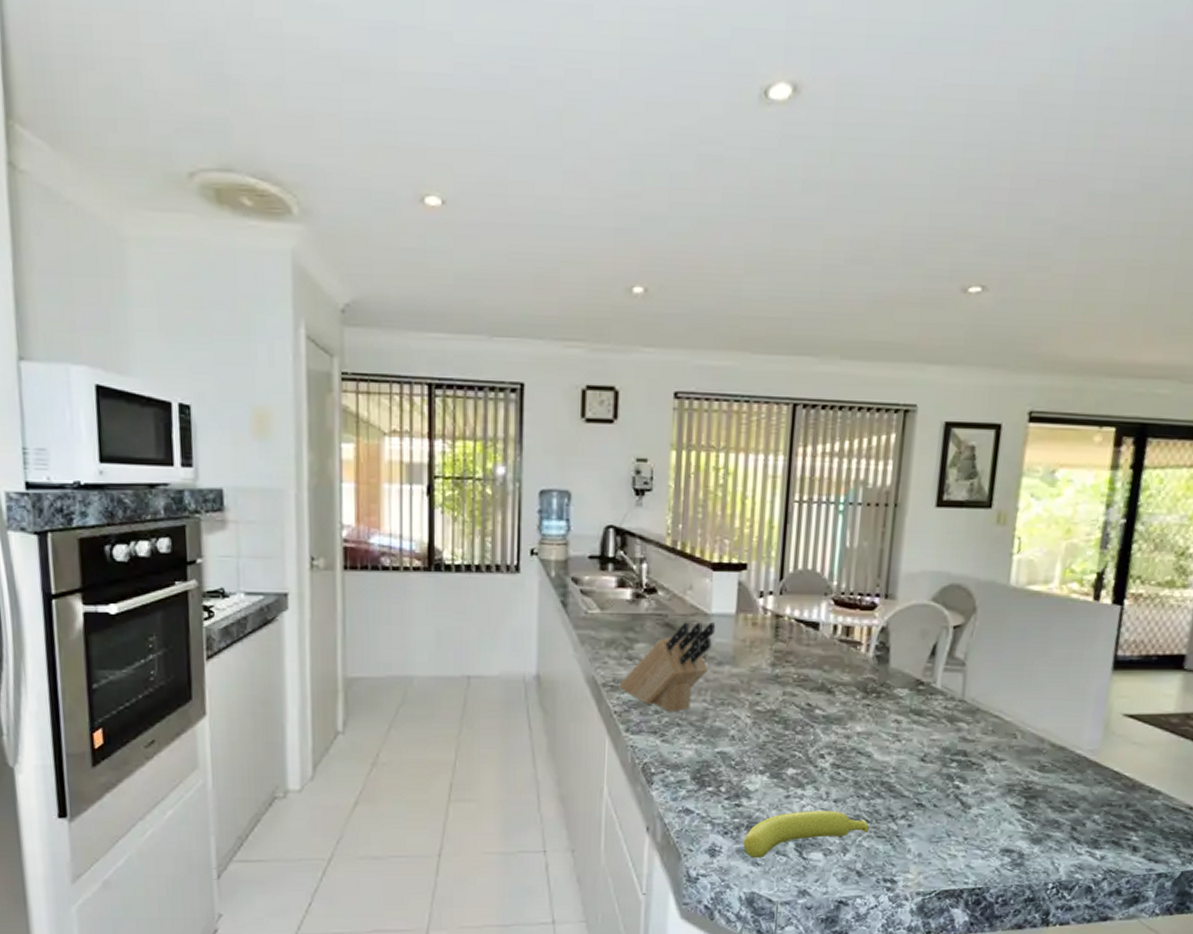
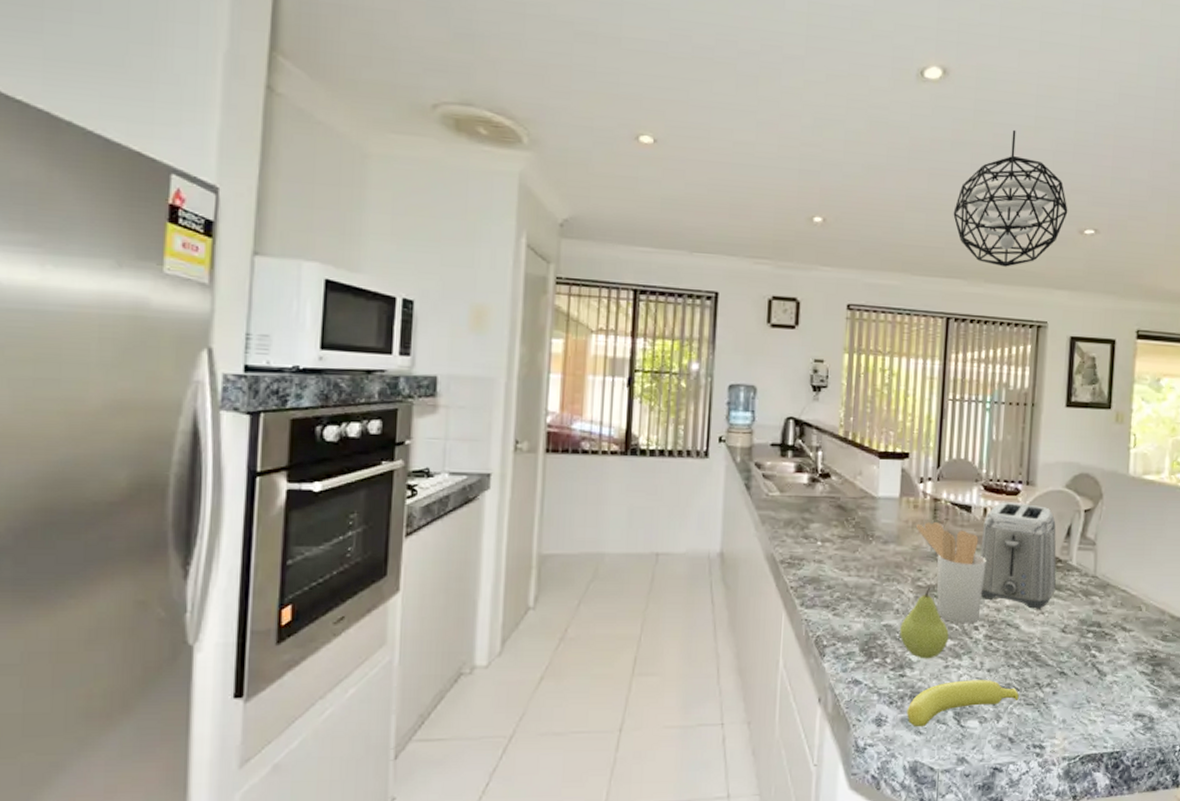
knife block: present [618,622,716,712] -> none [795,504,882,587]
fruit: none [735,712,791,789] -> present [900,587,949,659]
utensil holder: none [755,641,835,752] -> present [916,522,986,624]
pendant light: none [803,161,949,339] -> present [953,129,1068,267]
toaster: none [828,618,919,736] -> present [980,502,1057,609]

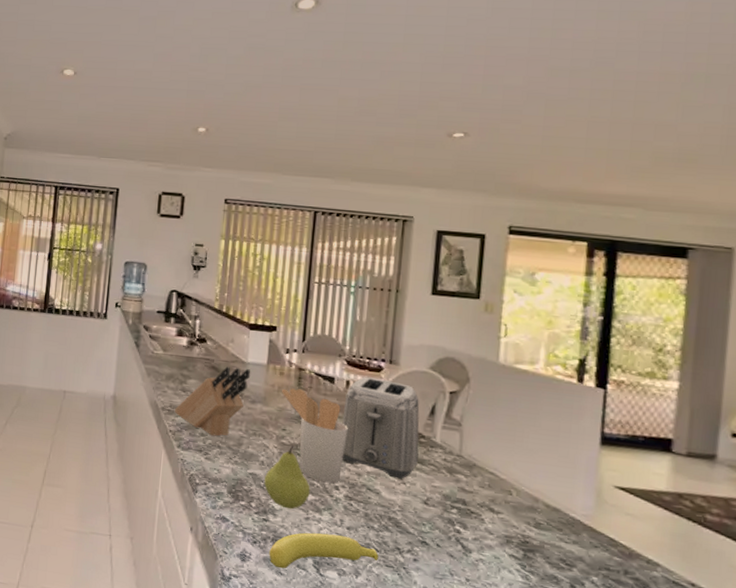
knife block: none [795,504,882,587] -> present [174,367,251,436]
pendant light: present [953,129,1068,267] -> none [322,47,436,168]

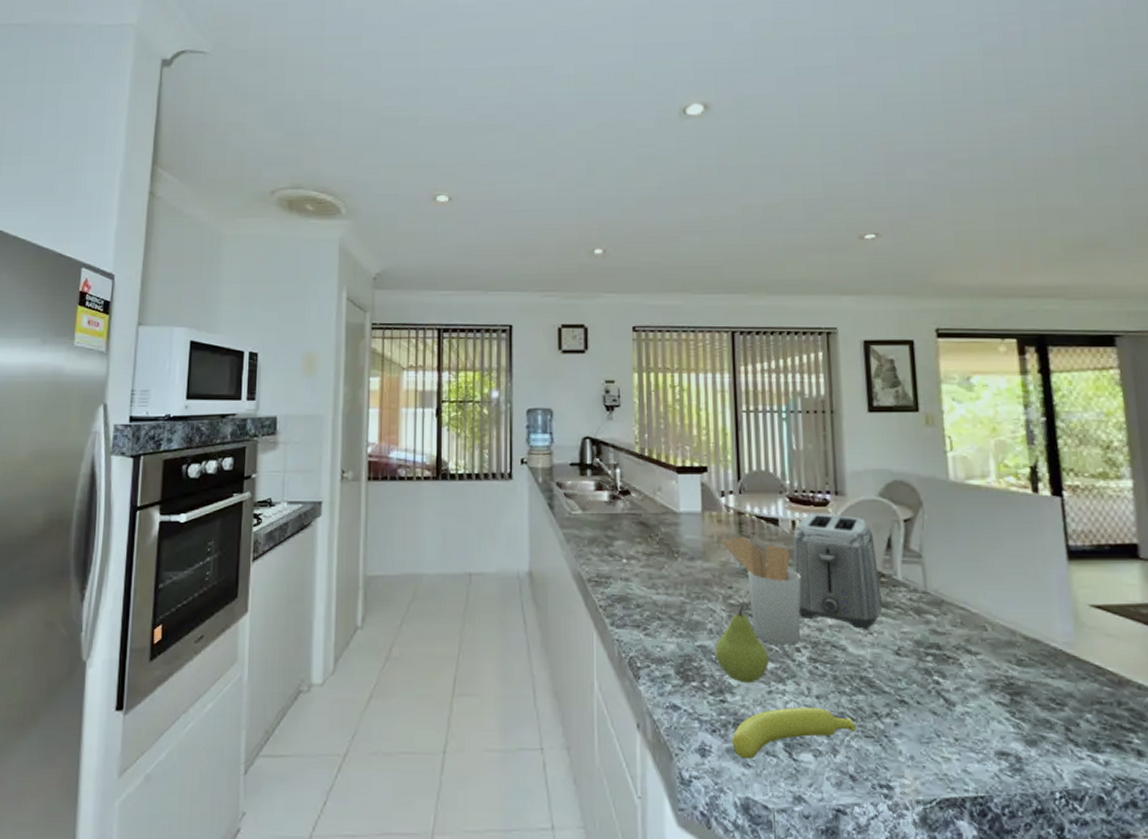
knife block: present [174,367,251,436] -> none [602,520,685,606]

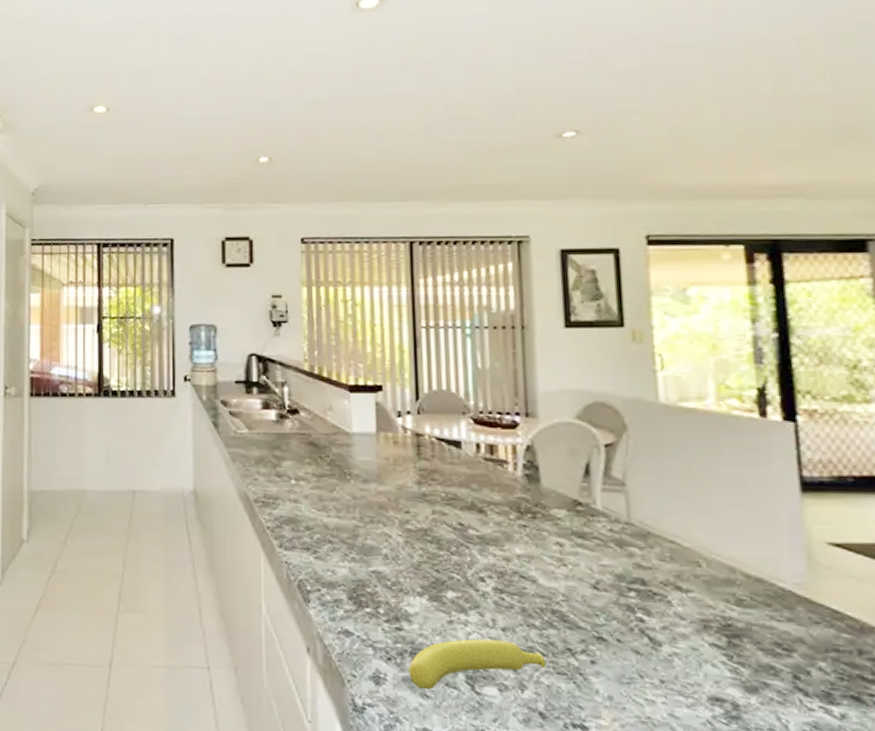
fruit: present [716,605,769,684] -> none [391,531,450,612]
utensil holder: present [722,537,801,645] -> none [399,459,486,574]
toaster: present [793,514,882,629] -> none [477,436,578,560]

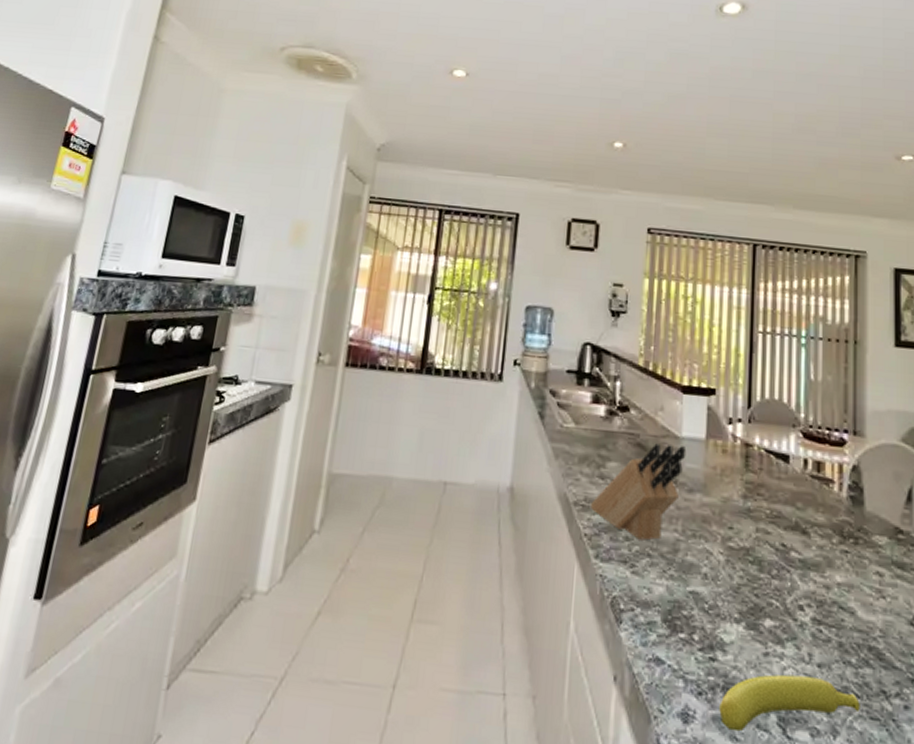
knife block: none [269,441,358,529] -> present [590,443,687,541]

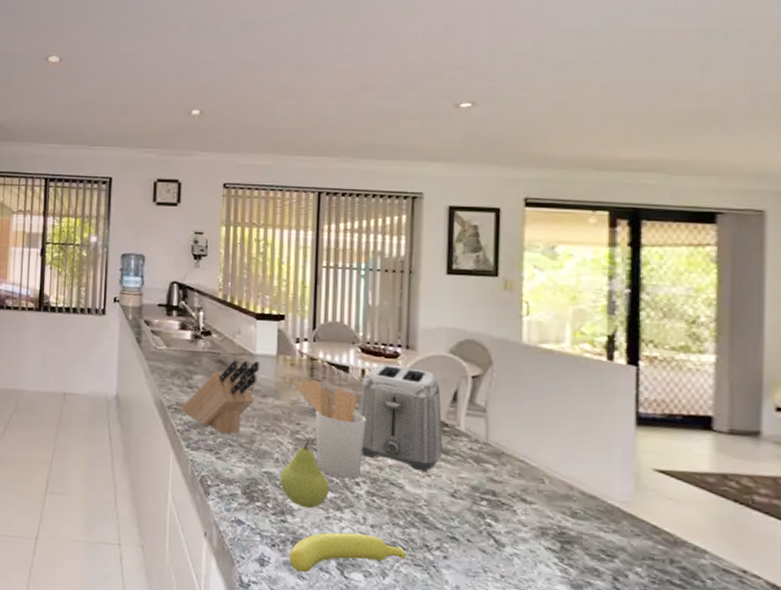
fruit: none [709,550,768,642] -> present [280,440,329,509]
utensil holder: none [726,471,810,602] -> present [294,379,366,479]
toaster: none [802,453,898,592] -> present [359,364,443,471]

